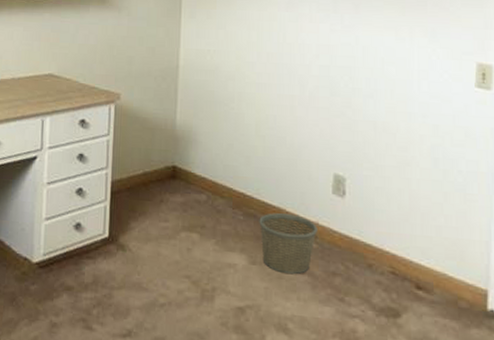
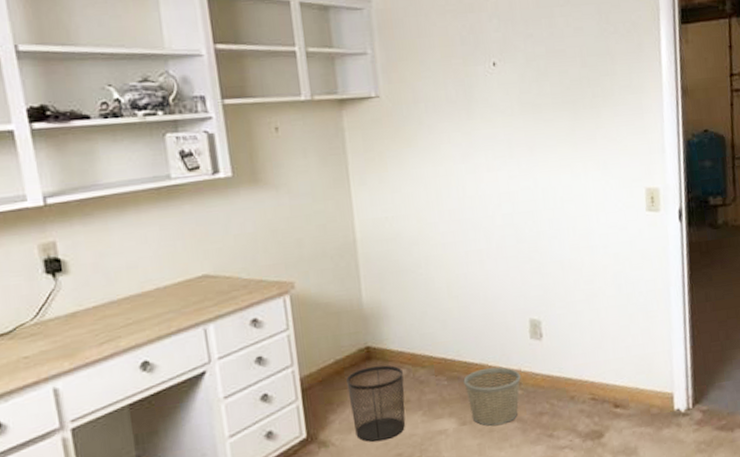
waste bin: none [150,185,202,259] -> present [346,365,406,442]

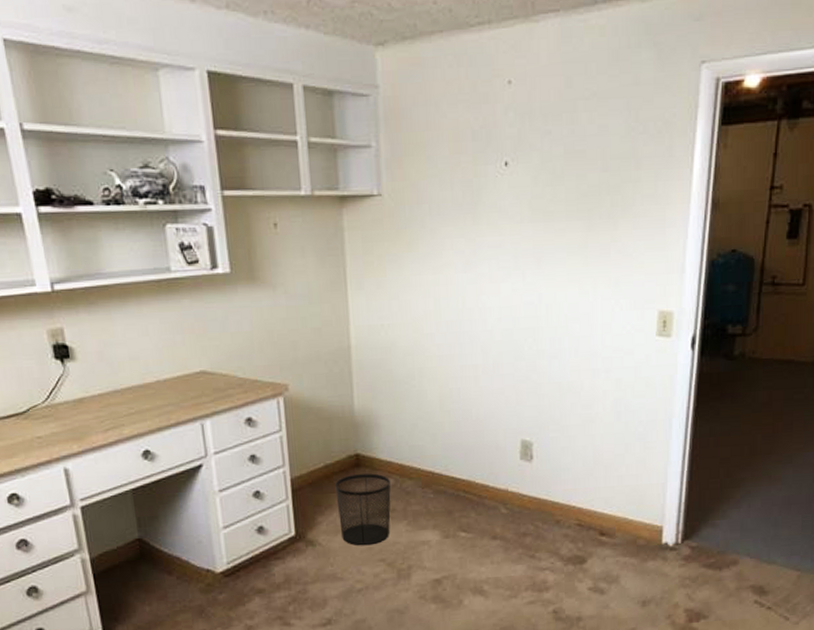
basket: present [463,367,521,426] -> none [449,485,507,542]

